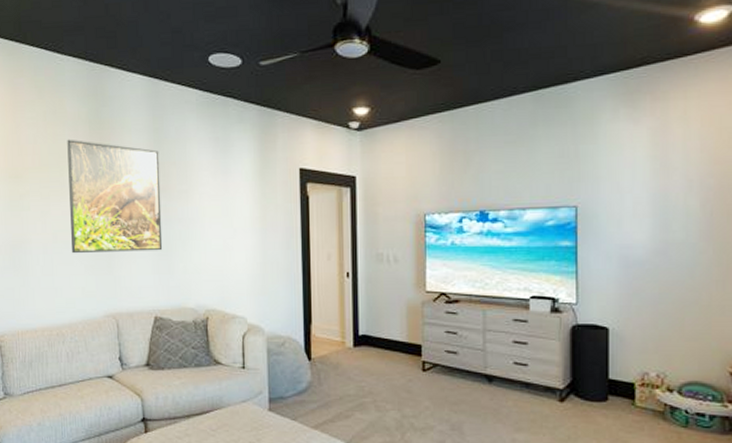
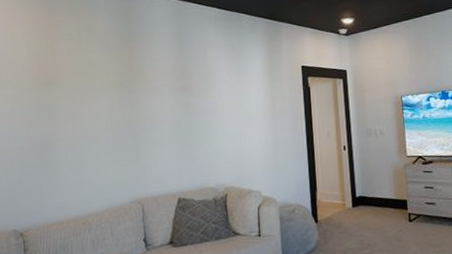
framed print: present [67,139,163,254] -> none [99,50,186,149]

